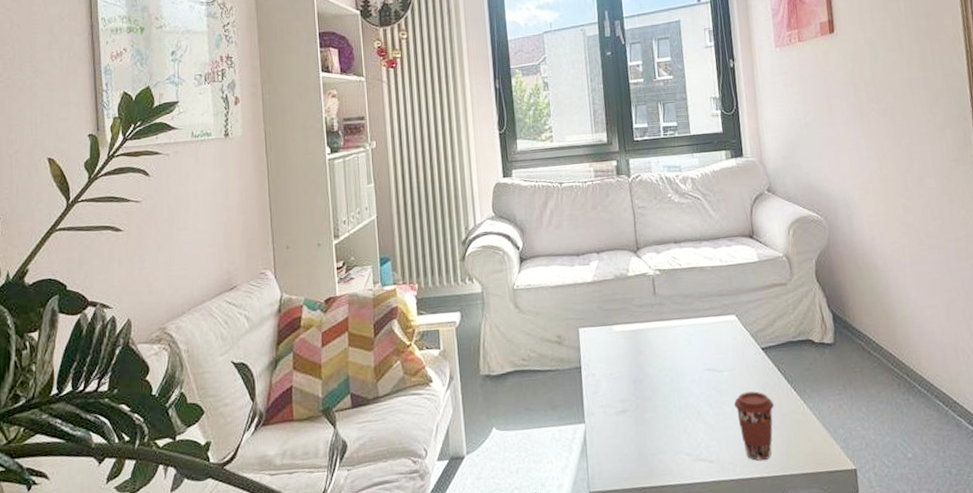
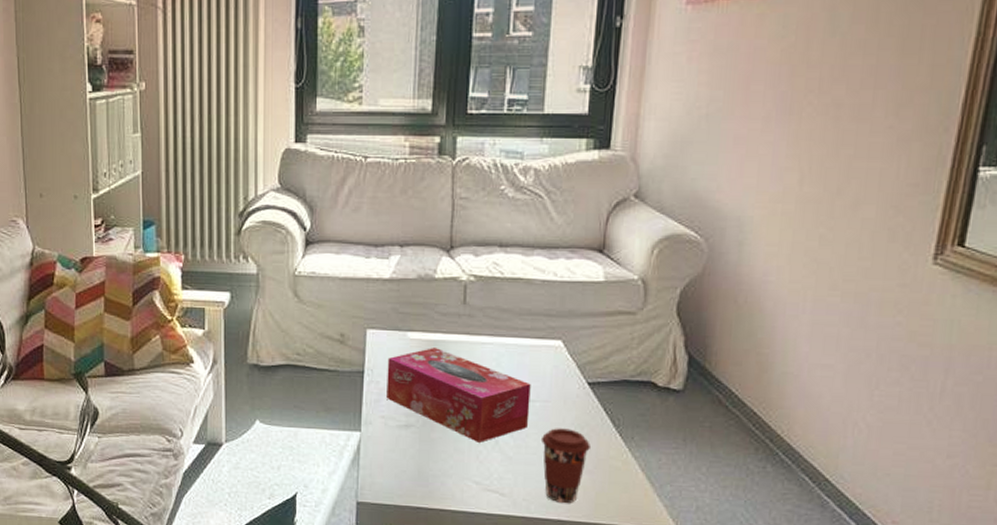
tissue box: none [599,336,722,417] -> present [386,348,531,443]

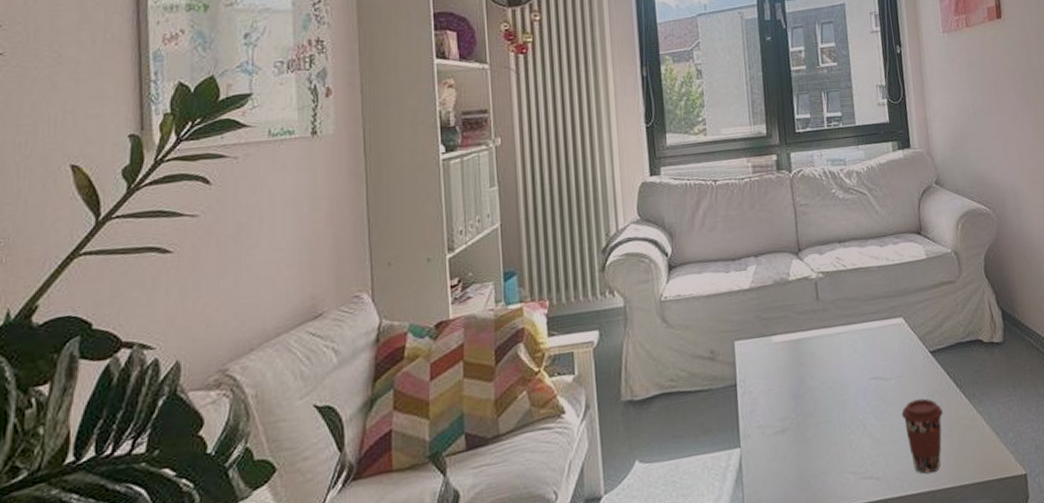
tissue box: present [386,348,531,443] -> none [757,346,889,432]

